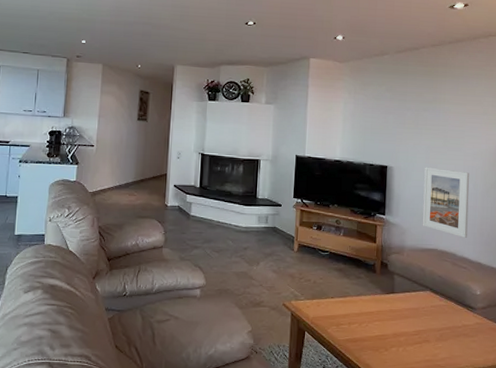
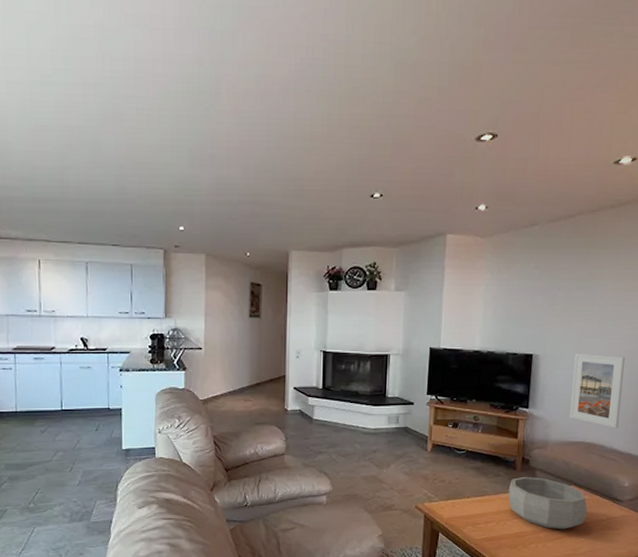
decorative bowl: none [369,279,444,334] -> present [508,476,588,530]

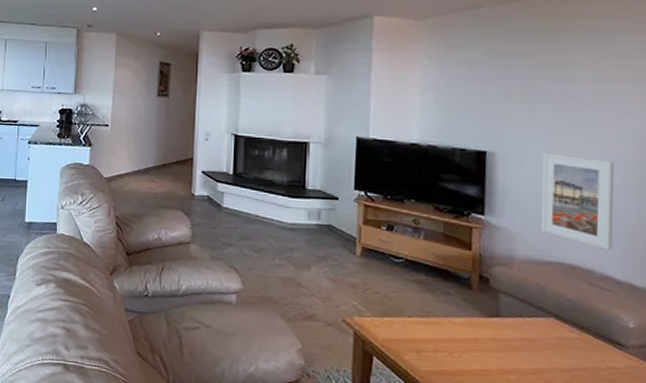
decorative bowl: present [508,476,588,530] -> none [463,298,577,374]

